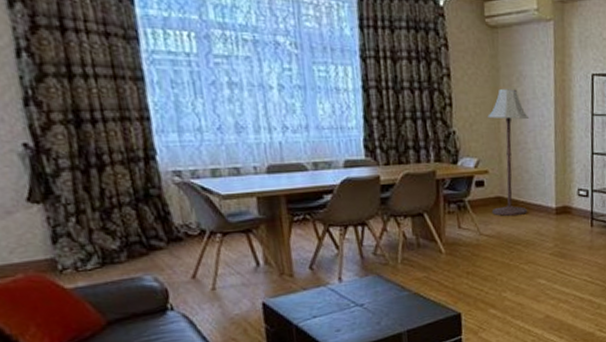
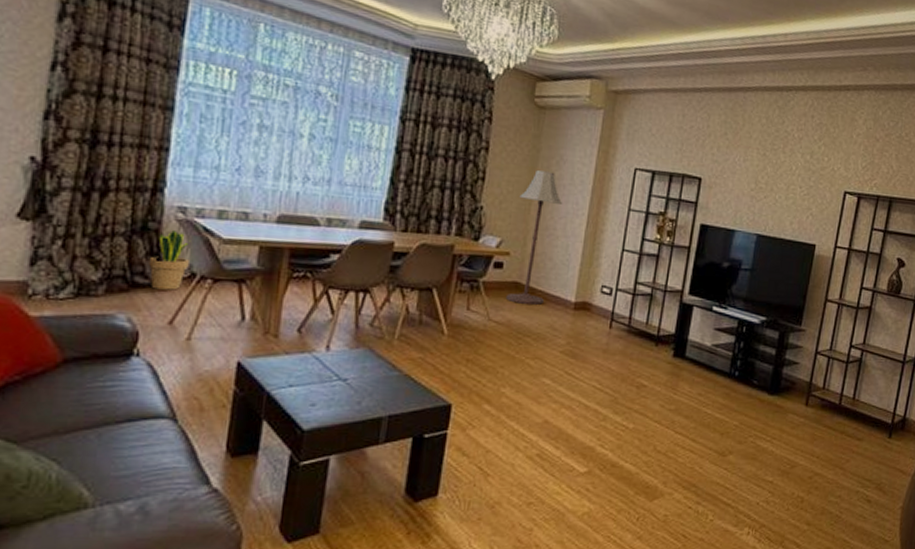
potted plant: none [159,194,197,249] -> present [148,230,189,290]

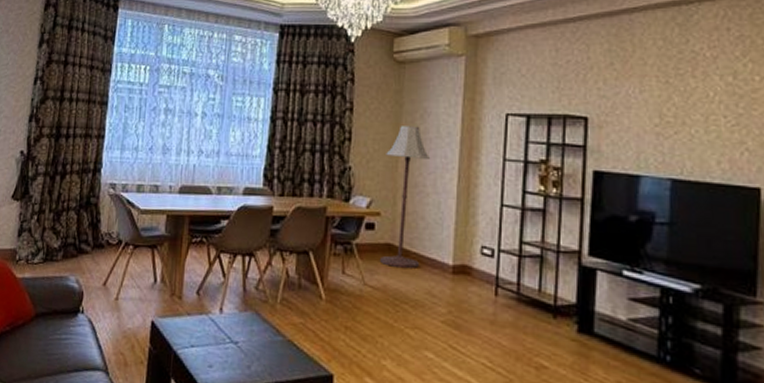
potted plant: present [148,230,189,290] -> none [90,204,117,256]

